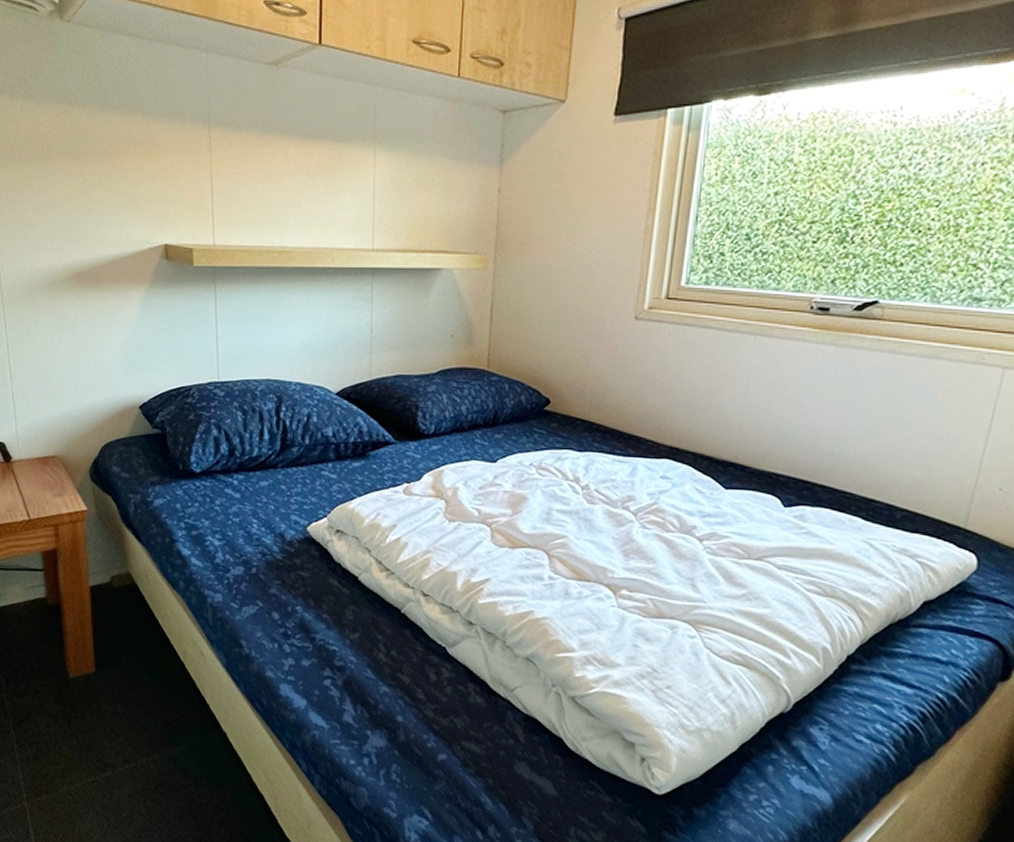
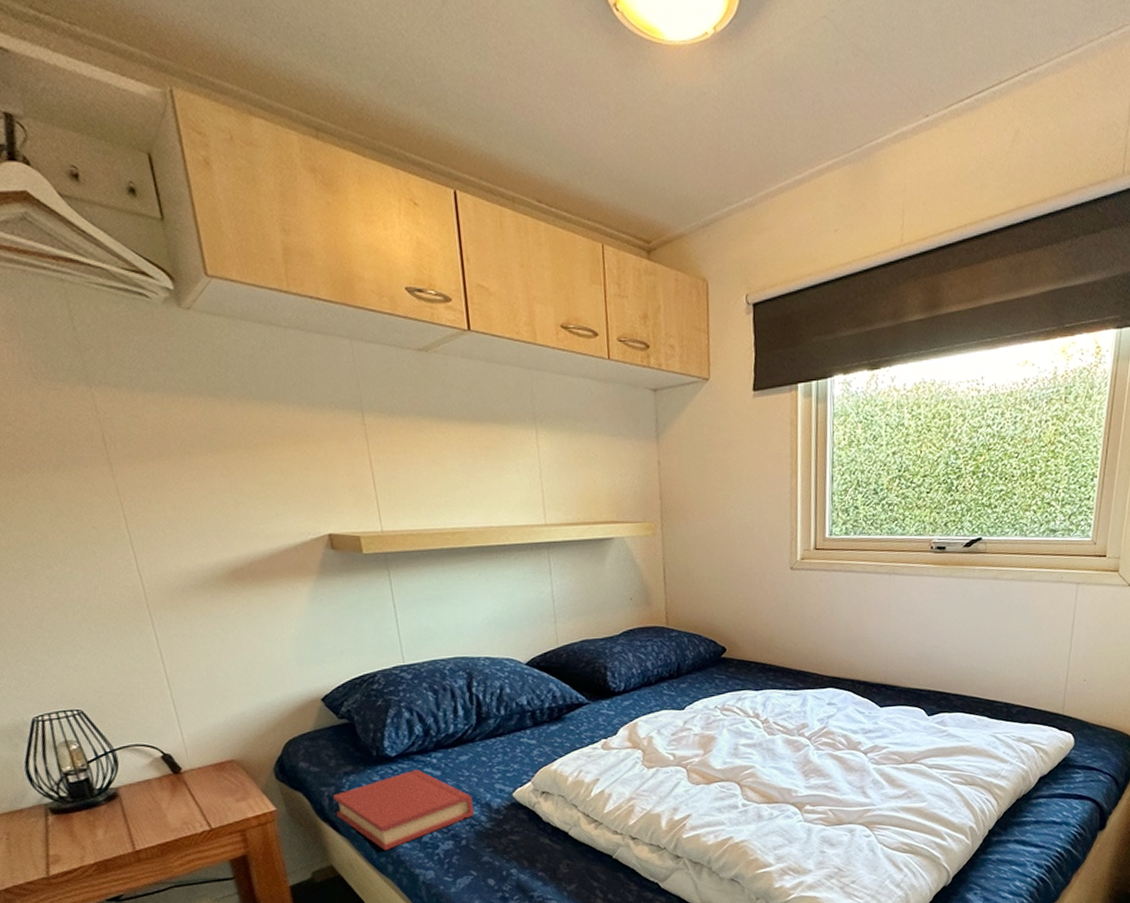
hardback book: none [139,488,268,567] -> present [333,769,475,851]

